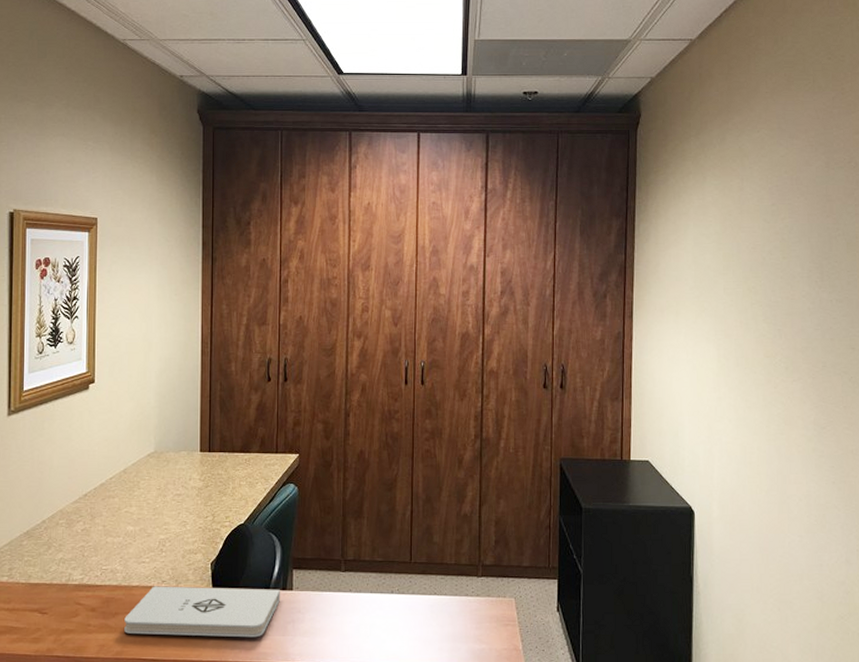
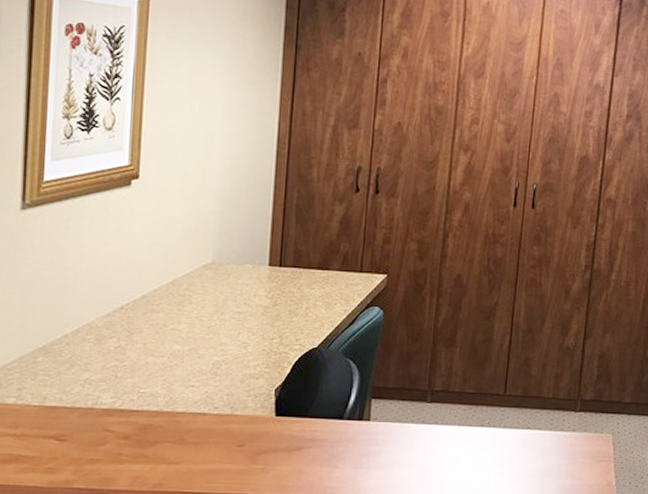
notepad: present [124,586,280,638] -> none [165,413,355,471]

